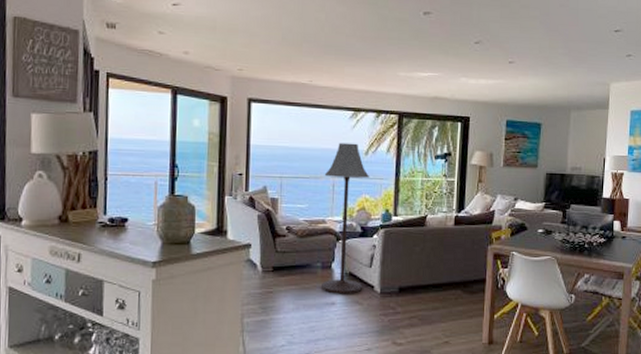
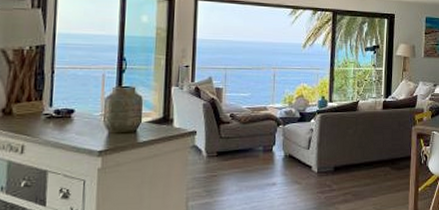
floor lamp: present [322,142,370,294] -> none [263,37,308,175]

